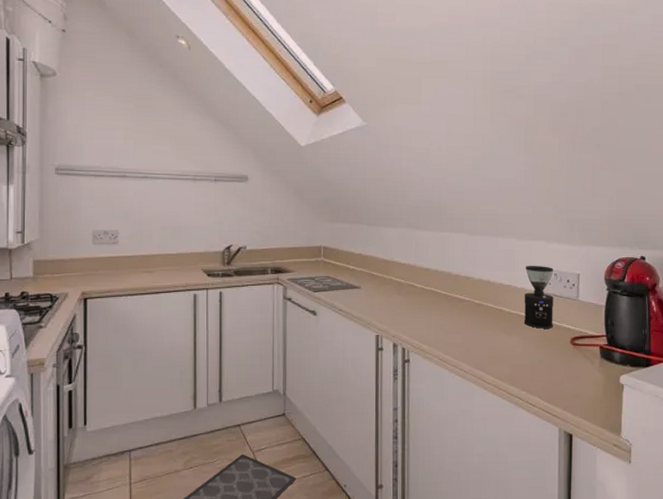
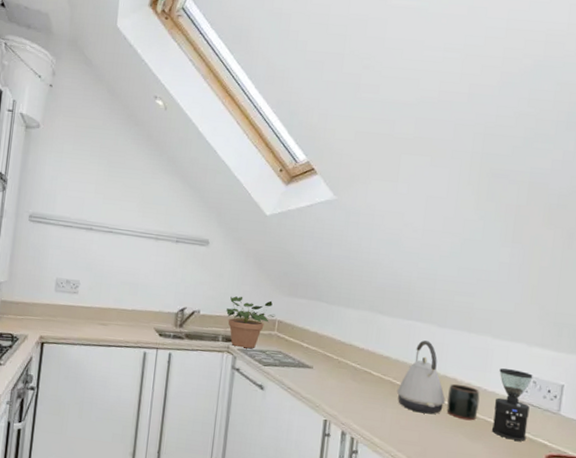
potted plant: none [271,228,321,278] -> present [225,296,276,349]
kettle: none [438,249,482,316] -> present [396,340,445,414]
mug: none [483,285,511,317] -> present [446,383,480,421]

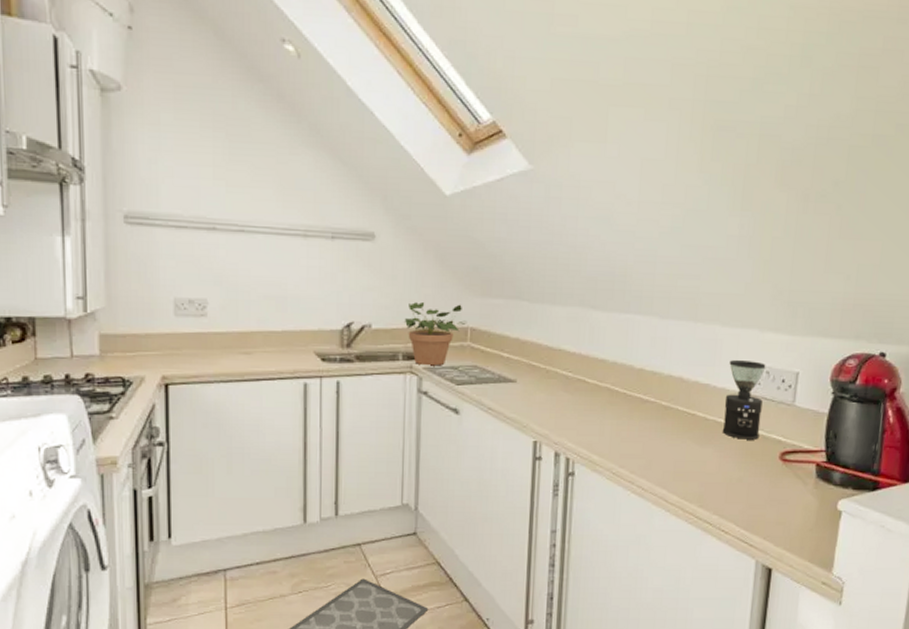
kettle: present [396,340,445,414] -> none [615,336,671,421]
mug: present [446,383,480,421] -> none [672,383,709,424]

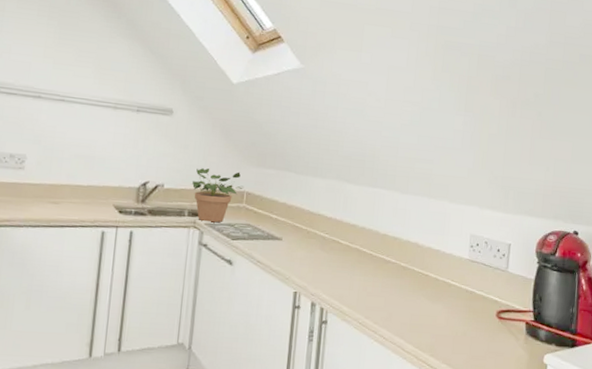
coffee grinder: present [722,360,766,440] -> none [449,231,485,299]

